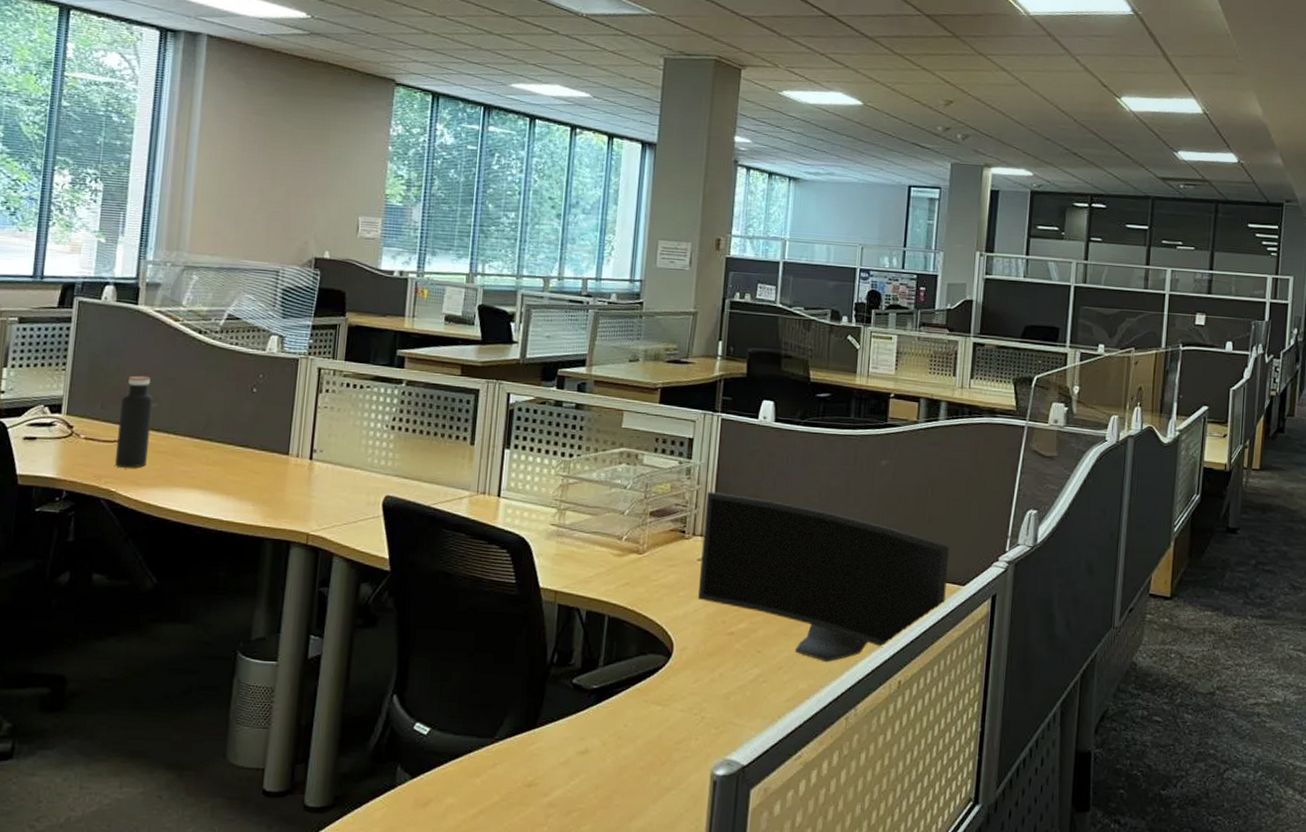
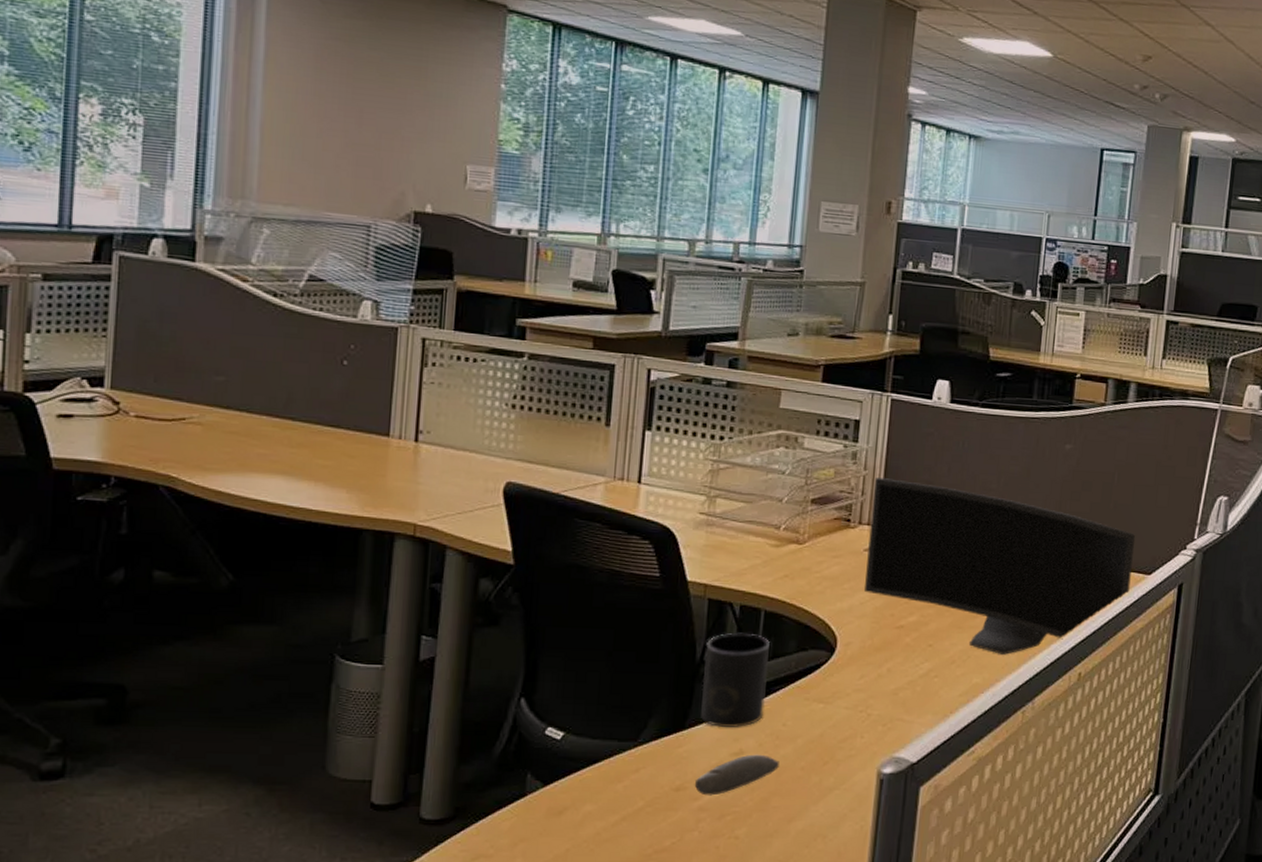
water bottle: present [114,375,154,468] -> none [174,344,220,451]
computer mouse: none [544,753,621,792] -> present [694,754,779,796]
mug: none [551,637,613,727] -> present [701,633,770,727]

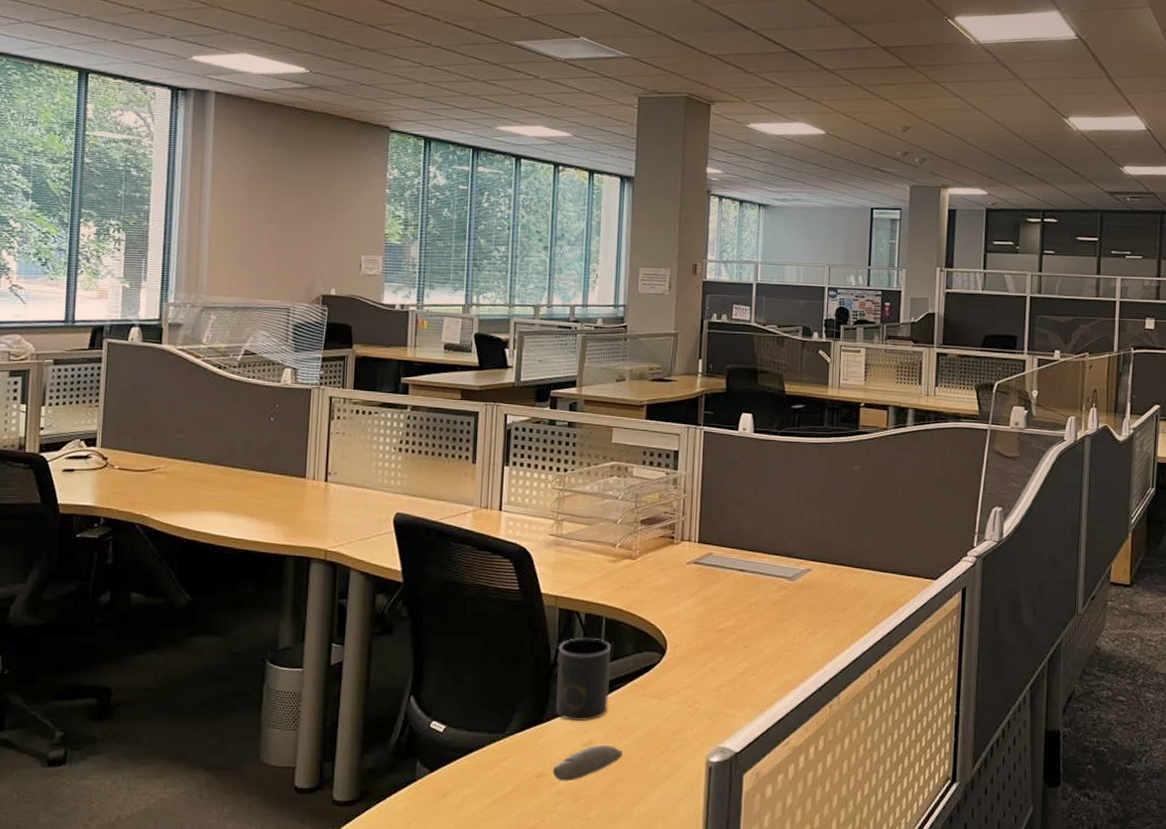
monitor: present [863,478,1136,655] -> none [687,500,921,654]

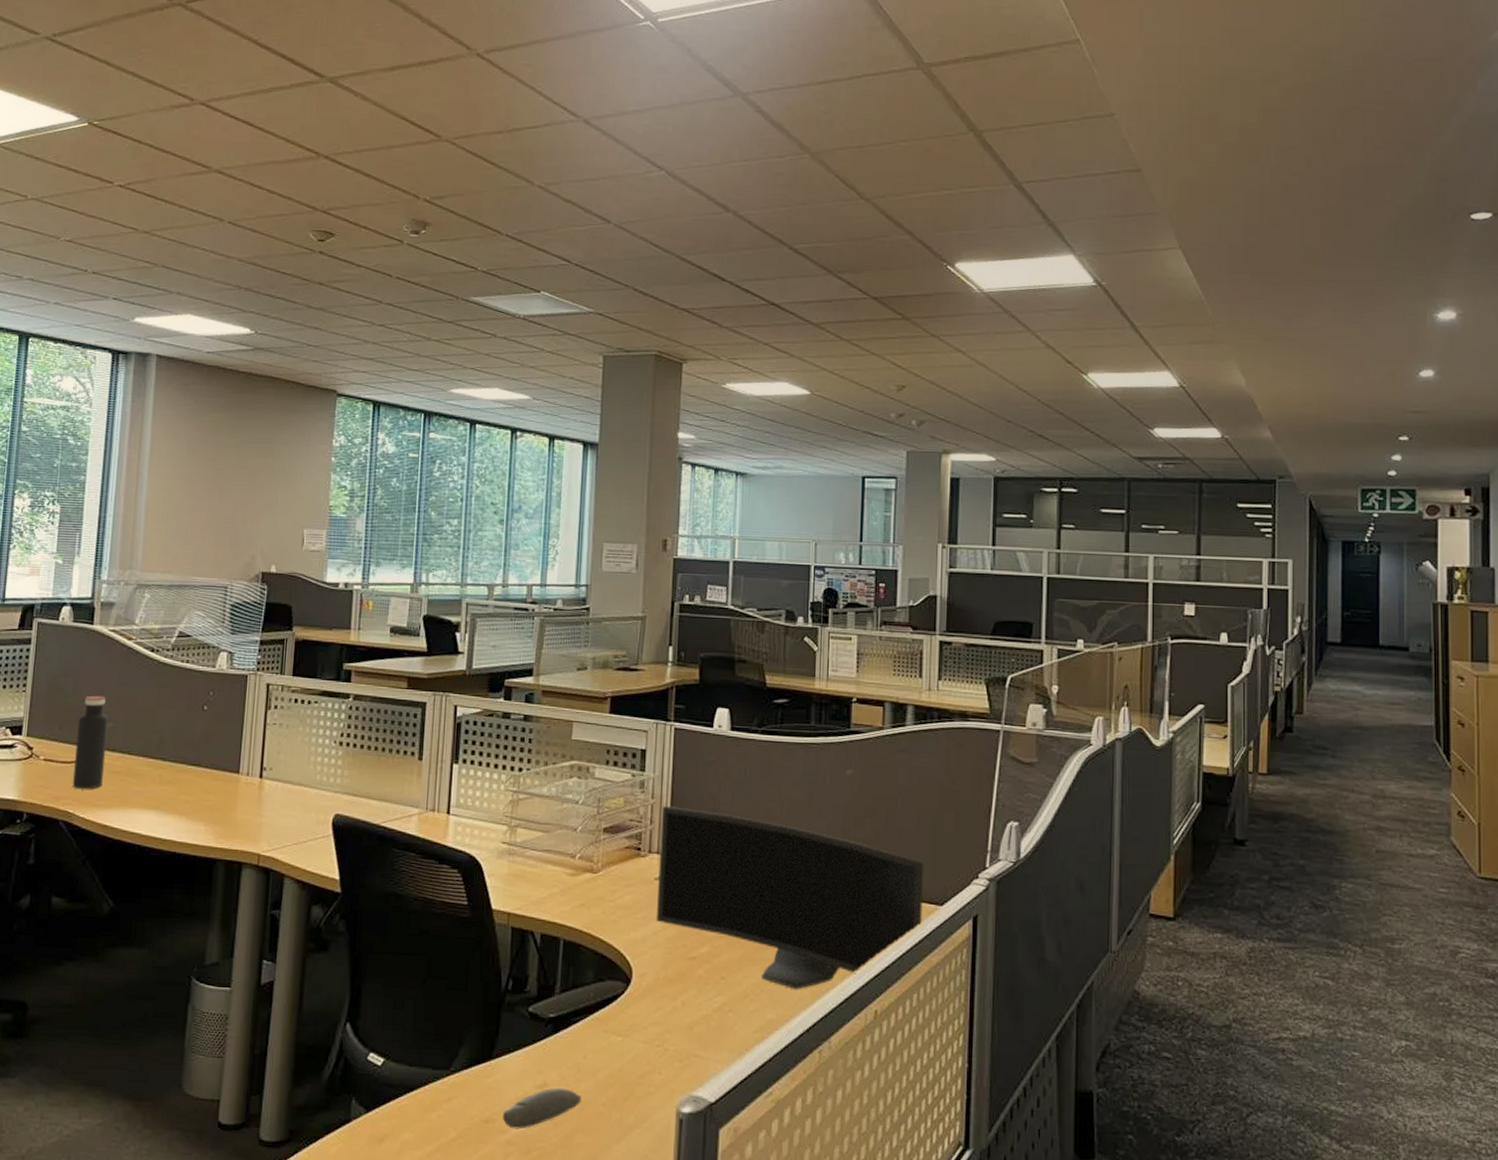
water bottle: none [146,409,180,495] -> present [72,695,109,789]
mug: present [556,638,611,721] -> none [507,962,569,1059]
monitor: none [687,500,921,654] -> present [655,806,925,989]

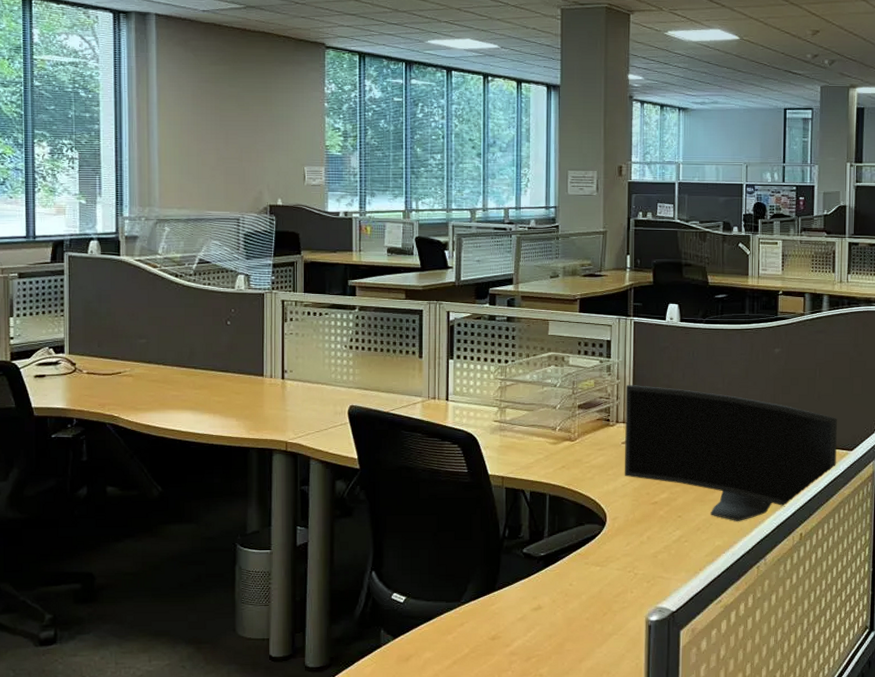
water bottle: present [72,695,109,789] -> none [114,316,143,396]
computer mouse: present [502,1087,581,1129] -> none [505,609,569,643]

